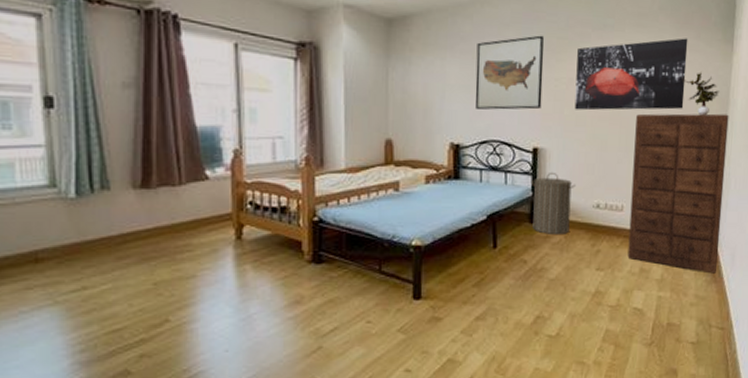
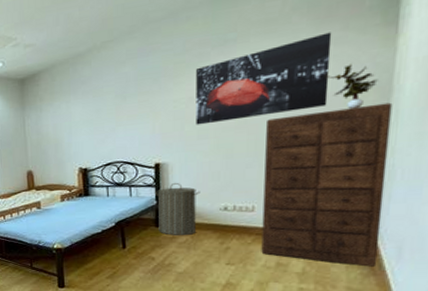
wall art: present [475,35,544,110] -> none [96,64,161,138]

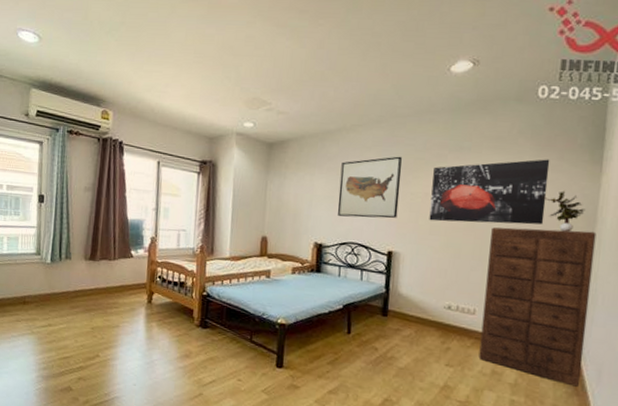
wall art: none [96,64,161,138] -> present [337,156,402,219]
laundry hamper: present [154,182,201,236] -> none [384,273,428,330]

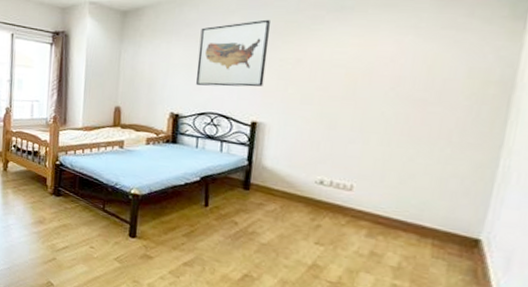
wall art: present [429,159,550,225] -> none [300,16,456,92]
dresser: present [479,227,597,387] -> none [355,95,514,275]
potted plant: present [542,190,586,232] -> none [443,52,501,100]

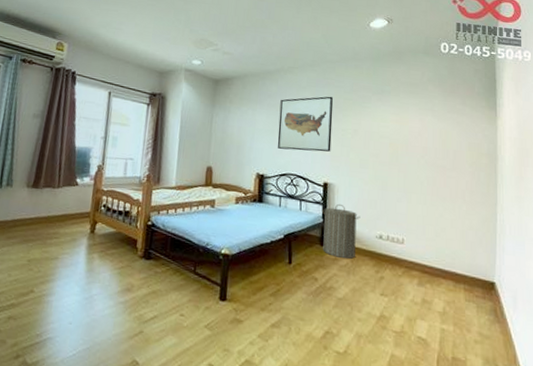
laundry hamper: none [246,145,297,205] -> present [321,203,361,260]

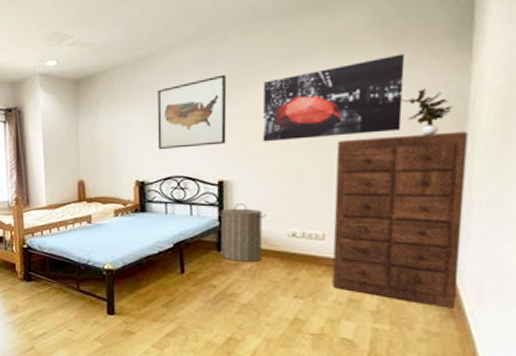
wall art: none [358,103,455,161] -> present [263,54,405,142]
dresser: none [410,162,500,314] -> present [332,131,468,308]
potted plant: none [452,131,487,168] -> present [397,88,453,136]

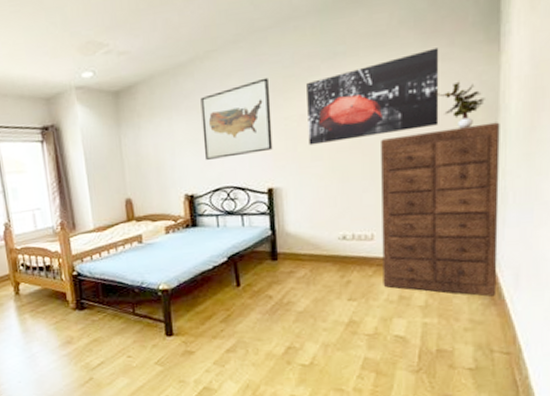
laundry hamper: present [217,202,267,263] -> none [268,209,318,270]

